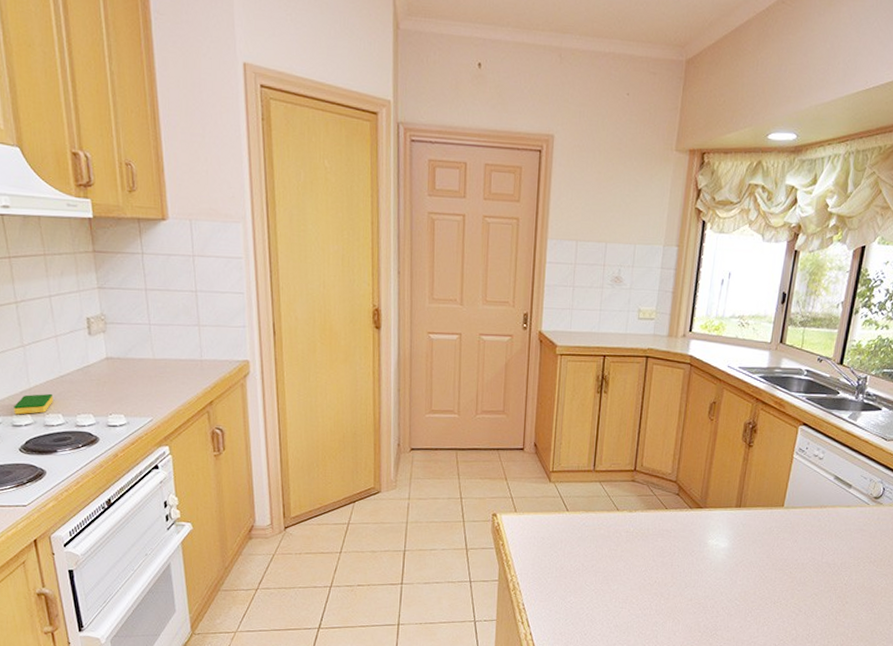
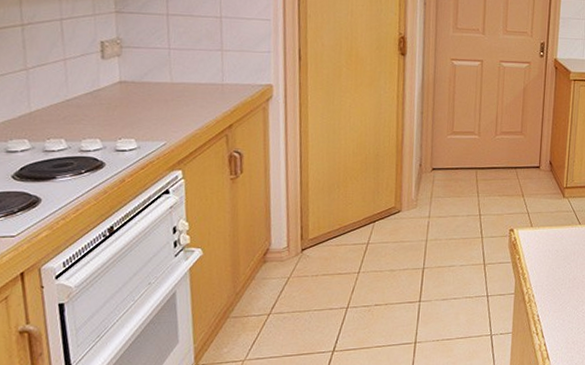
dish sponge: present [14,393,53,415] -> none [9,117,57,140]

